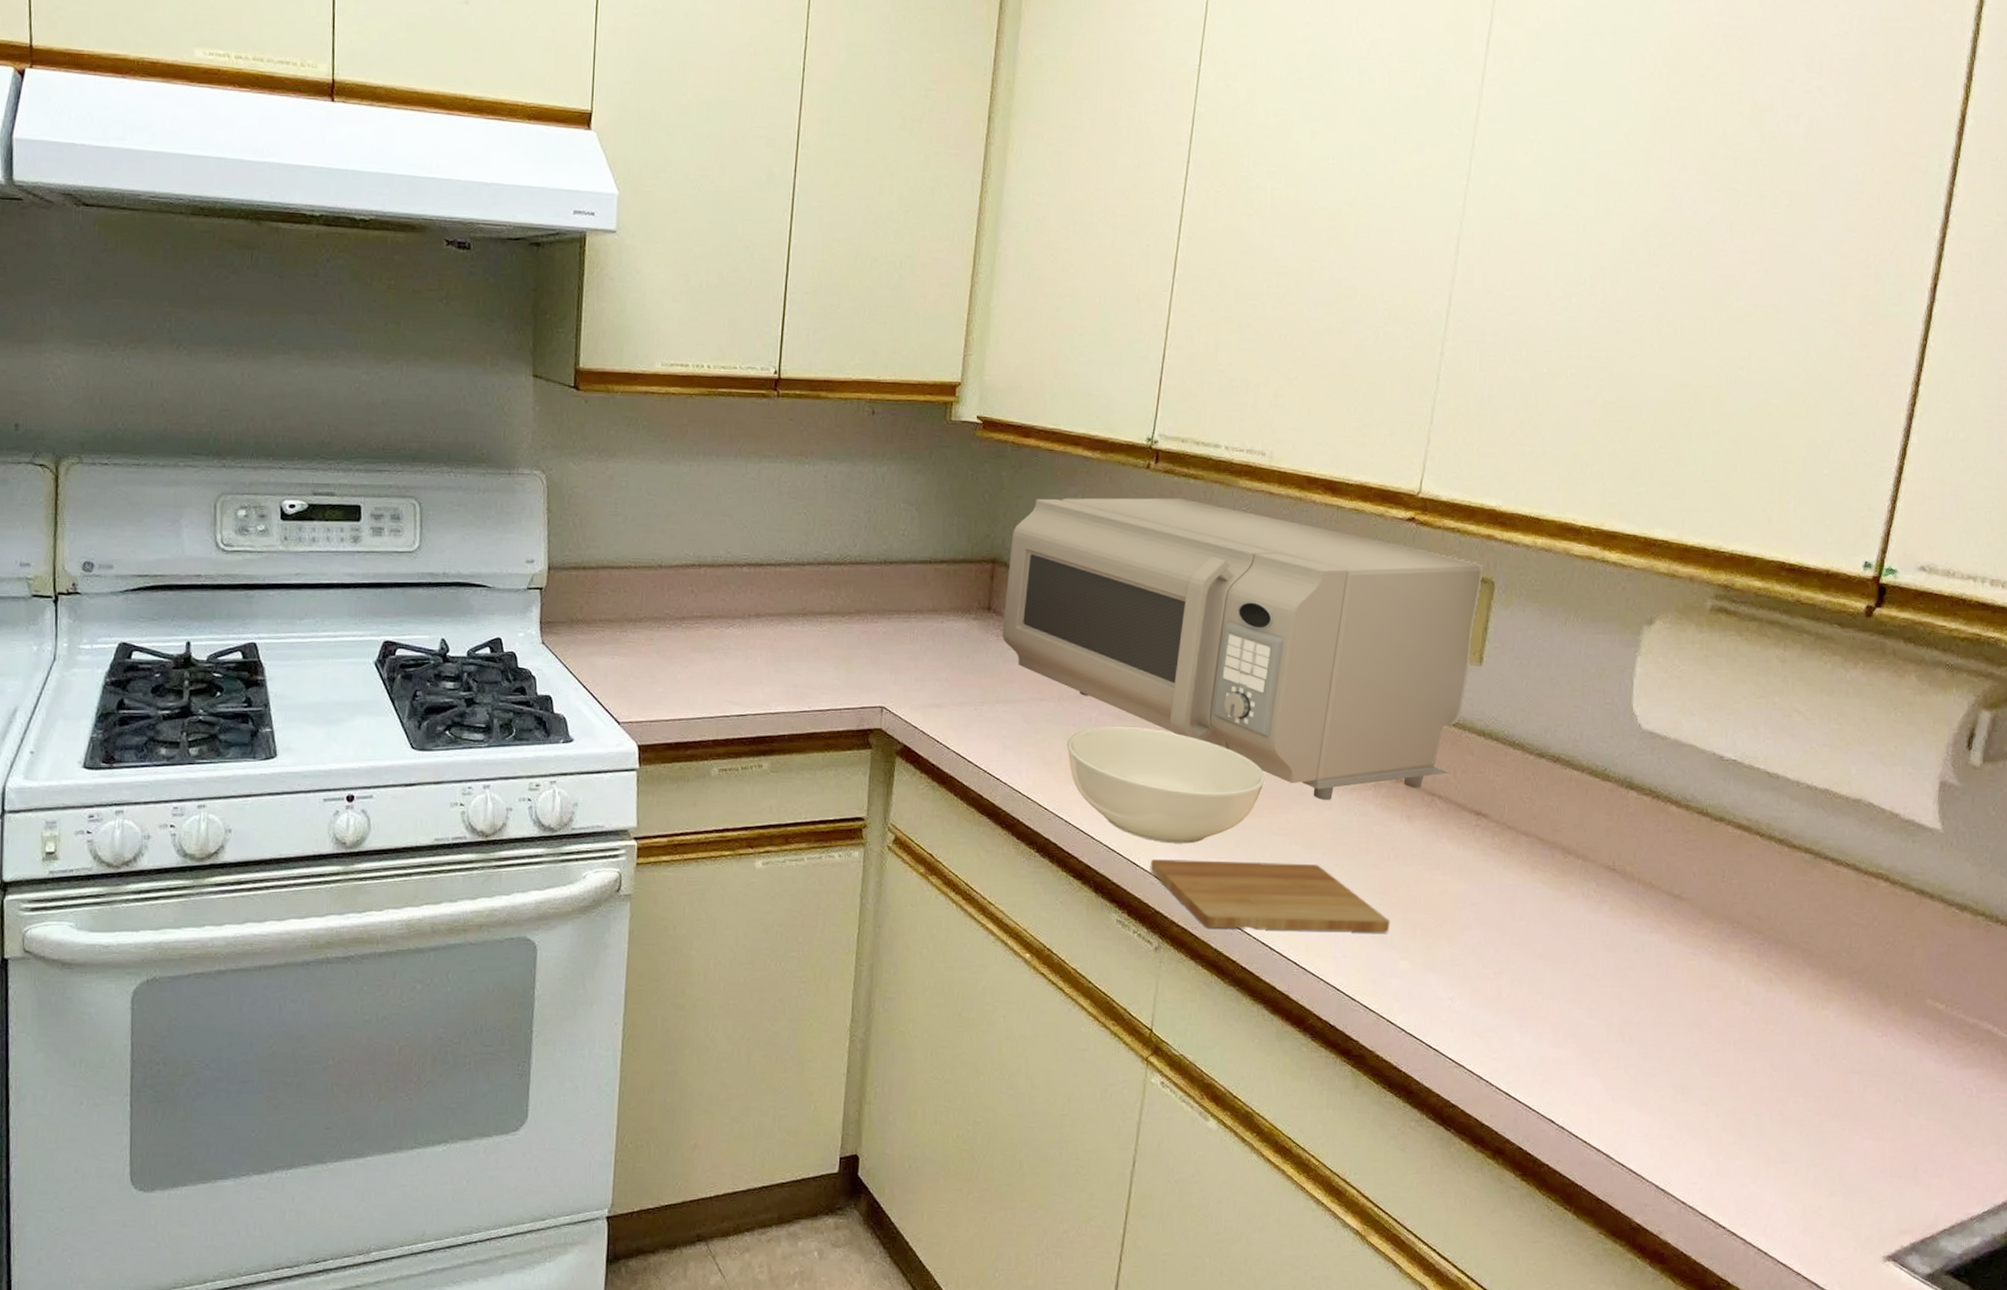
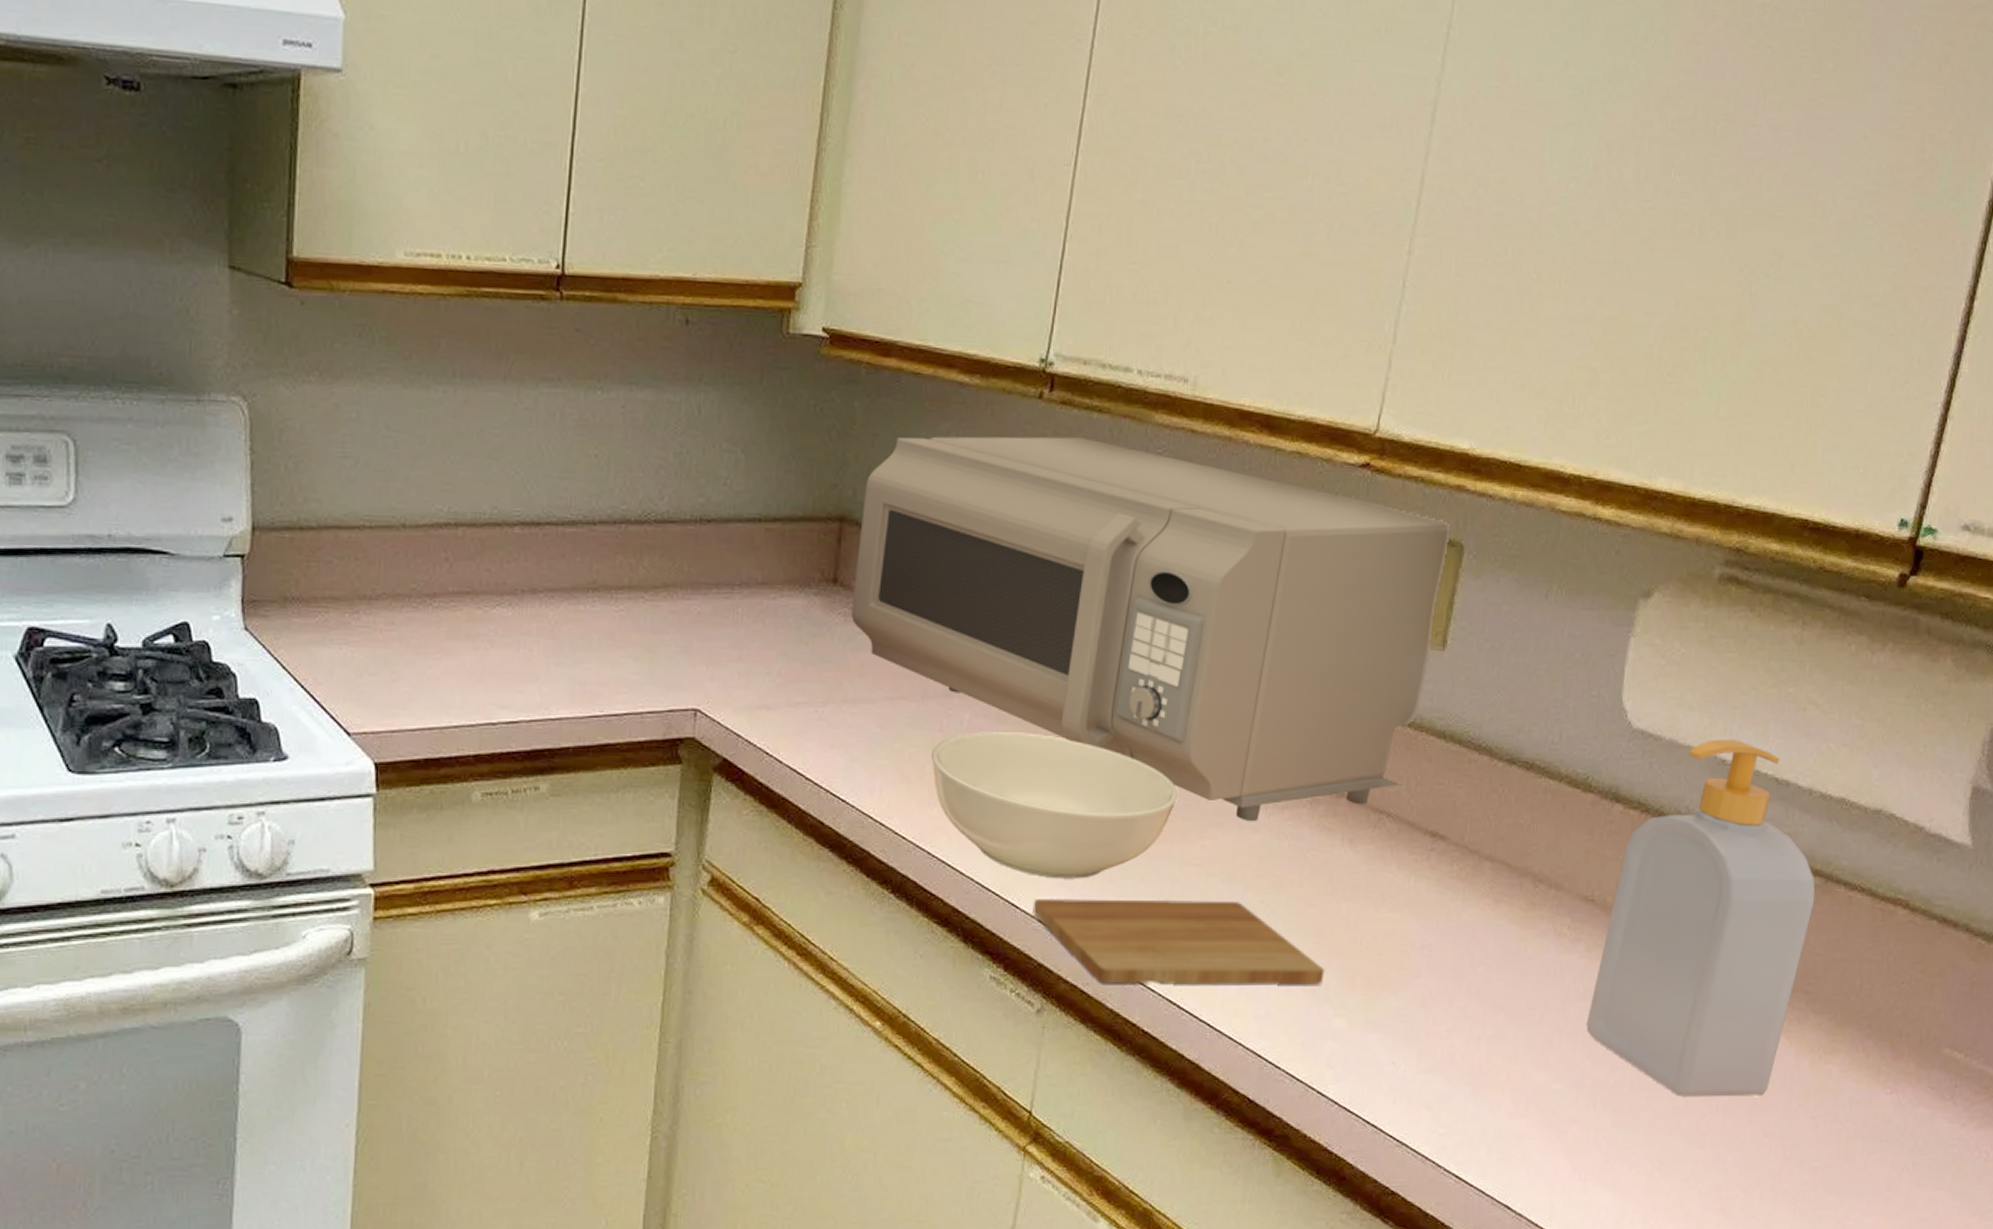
soap bottle: none [1613,739,1806,1035] -> present [1586,739,1816,1097]

